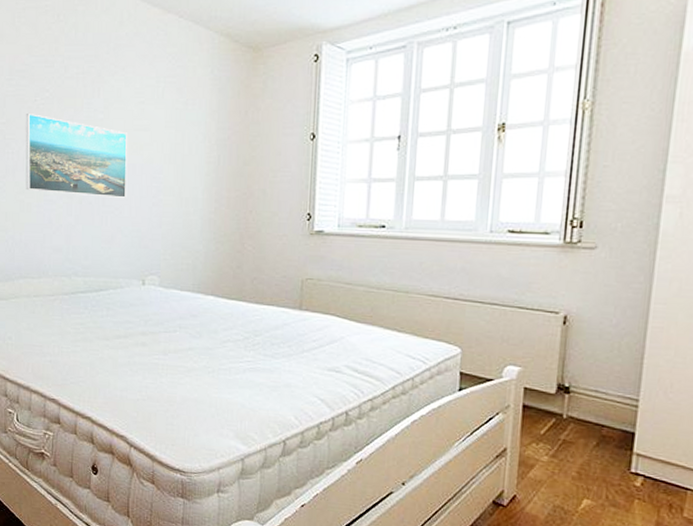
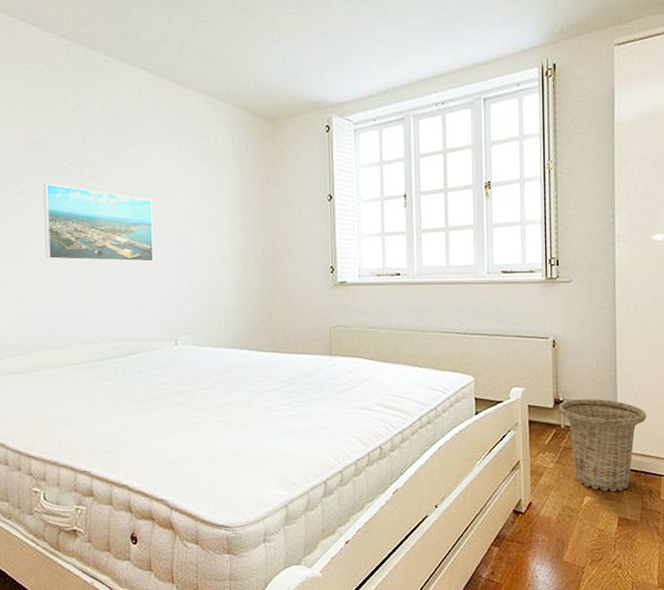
basket: none [561,386,678,500] -> present [558,398,647,492]

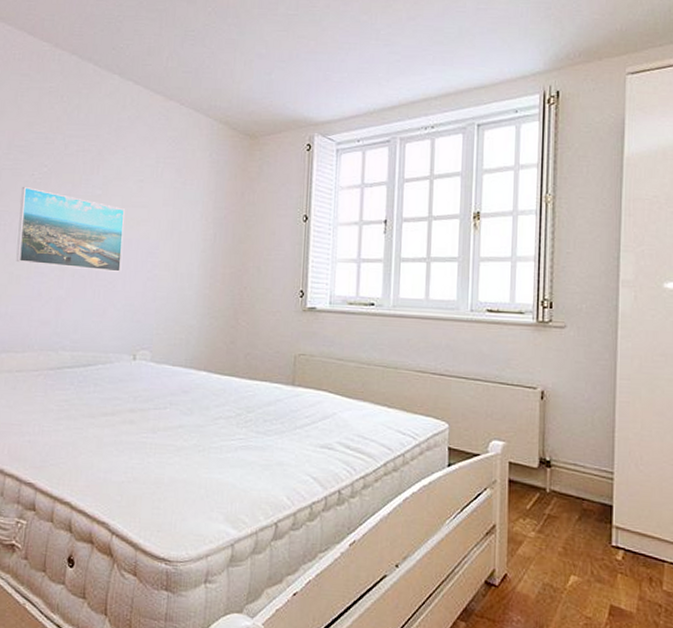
basket: present [558,398,647,492] -> none [543,460,650,575]

